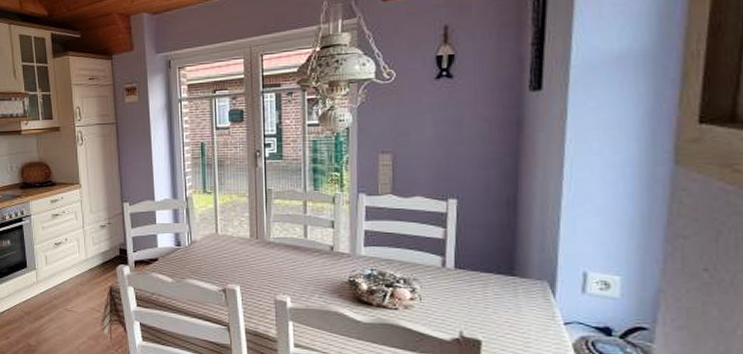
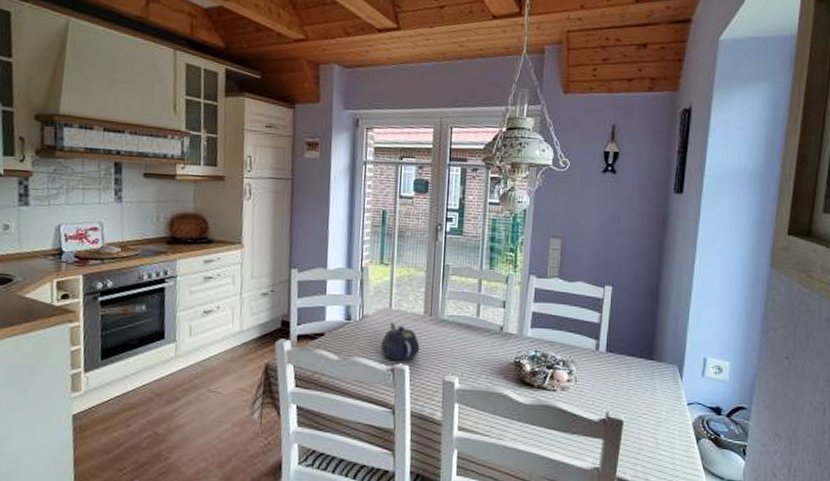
teapot: none [211,246,249,283] -> present [381,322,420,362]

